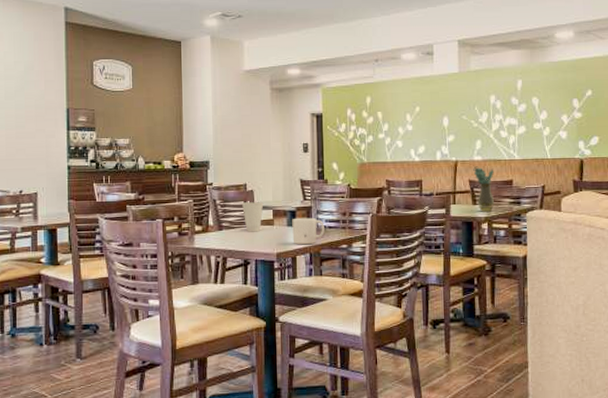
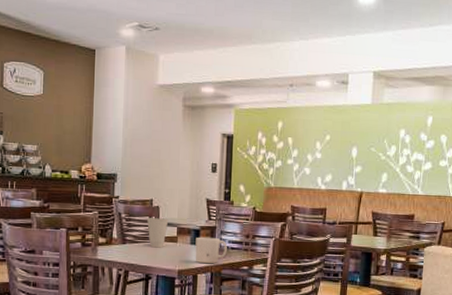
vase: present [473,165,495,212] -> none [377,197,397,244]

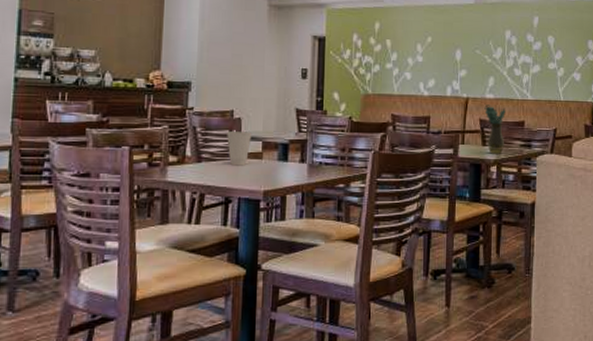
mug: present [195,237,227,264] -> none [283,151,320,183]
vase: none [377,197,397,244] -> present [484,103,506,154]

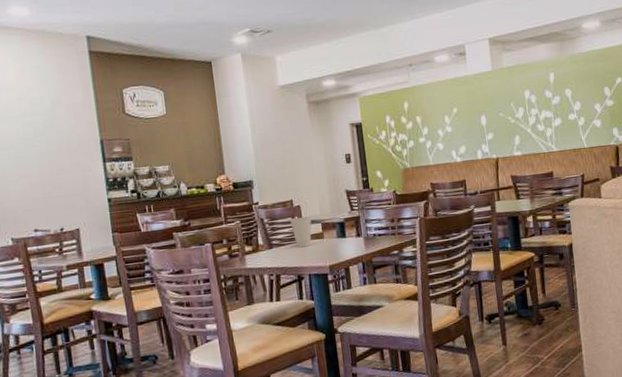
vase: present [484,103,506,154] -> none [513,161,538,206]

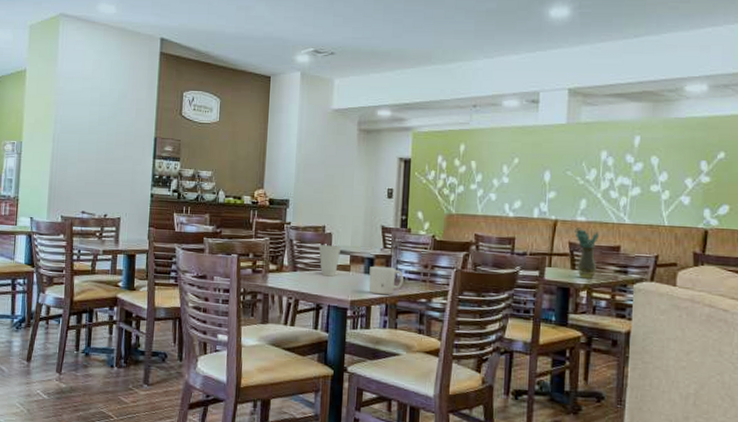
mug: none [341,227,375,255] -> present [368,266,404,295]
vase: none [513,161,538,206] -> present [574,226,599,279]

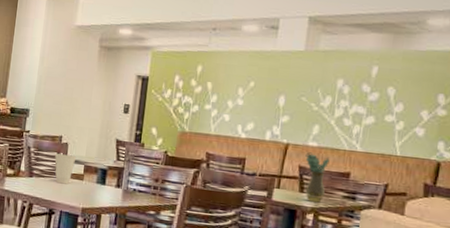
mug: present [368,266,404,295] -> none [100,176,135,205]

